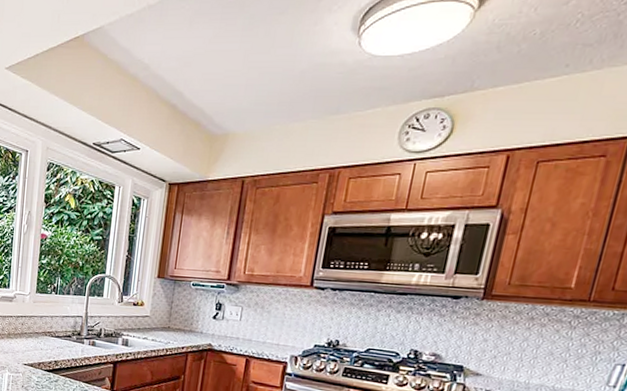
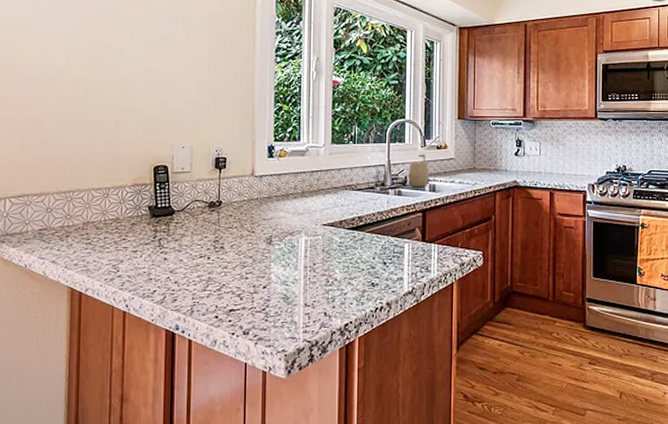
soap dispenser: none [103,309,124,340] -> present [408,154,429,187]

